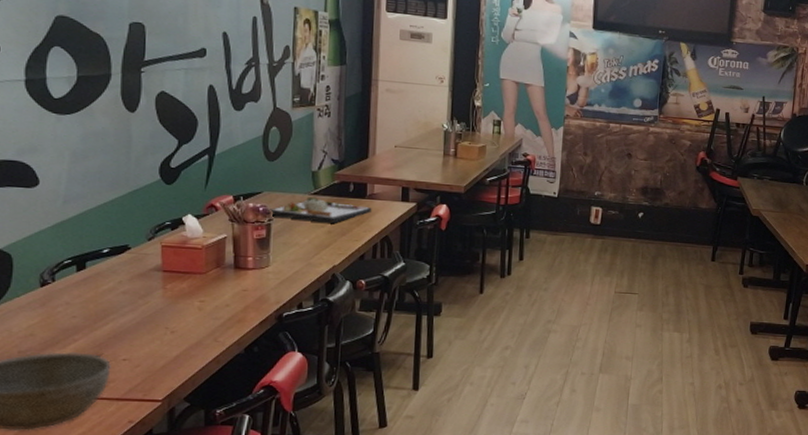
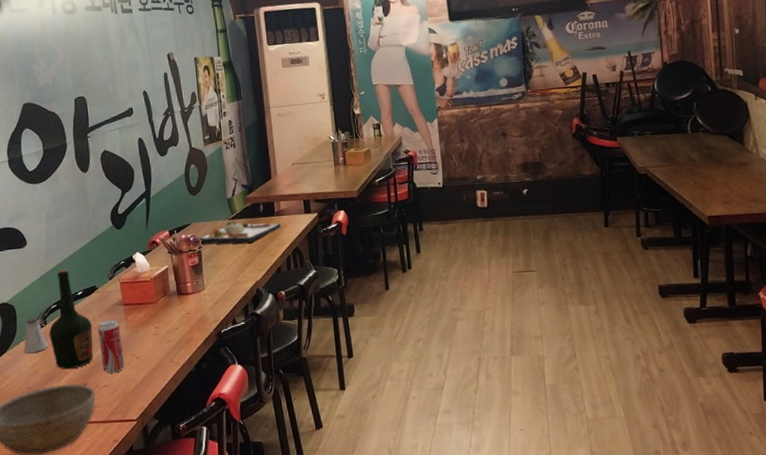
saltshaker: none [18,272,53,313] -> present [23,318,48,354]
bottle: none [56,220,117,337] -> present [49,269,93,370]
beverage can: none [124,285,155,346] -> present [98,319,125,374]

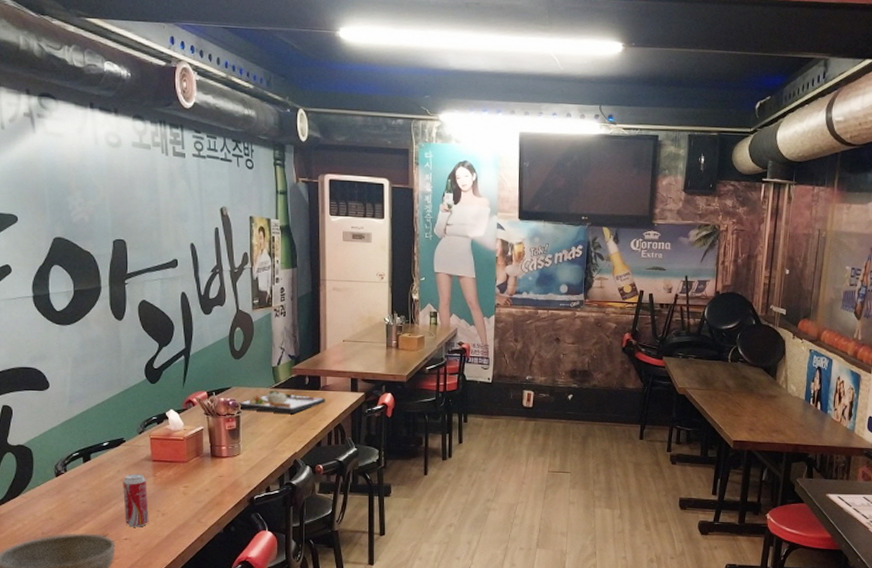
saltshaker: present [23,318,48,354] -> none [39,464,66,500]
bottle: present [49,269,93,370] -> none [68,418,117,519]

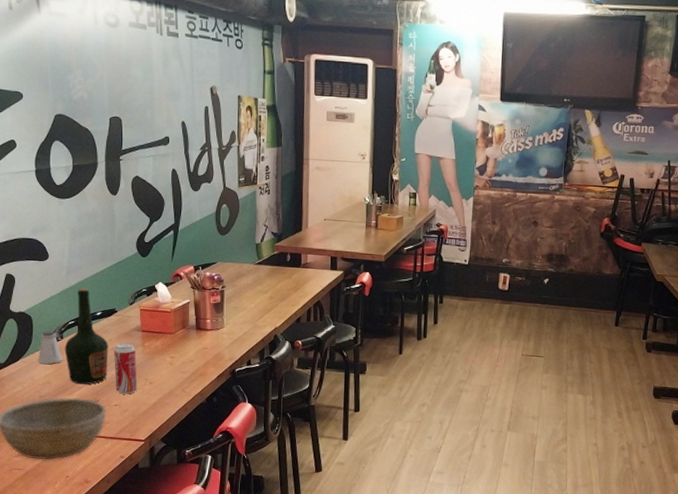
saltshaker: none [39,464,66,500] -> present [38,331,62,365]
bottle: none [68,418,117,519] -> present [64,288,108,385]
dinner plate: present [237,390,326,414] -> none [222,266,306,290]

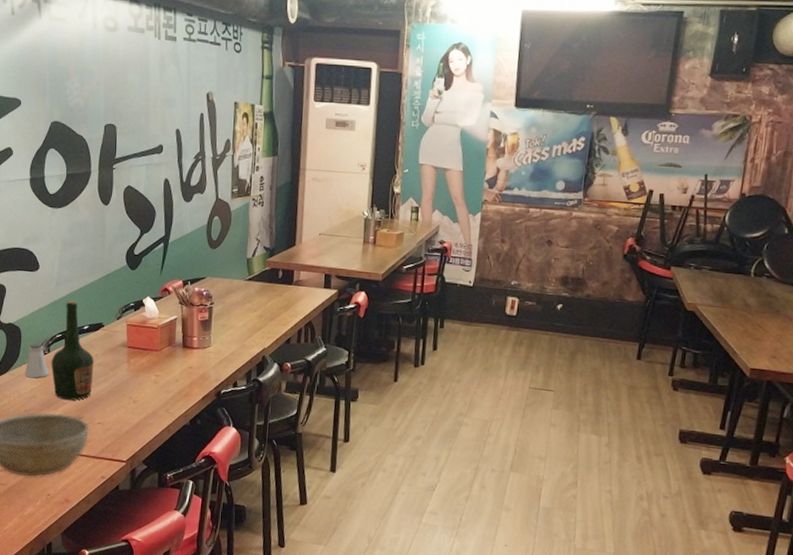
beverage can: present [114,343,138,395] -> none [99,358,122,413]

